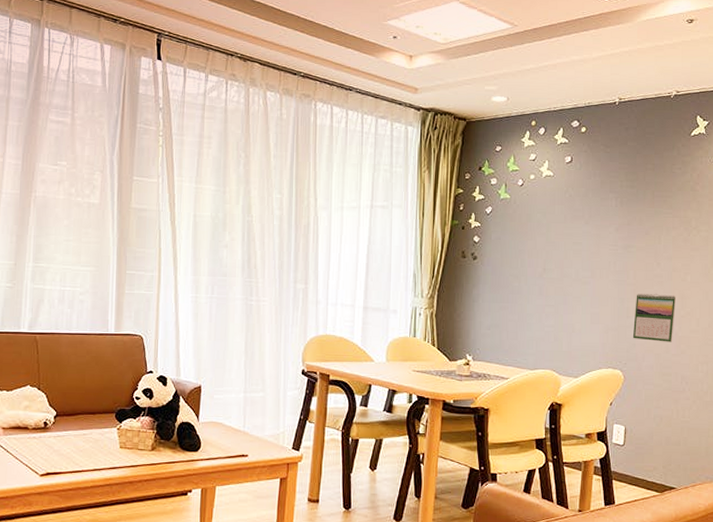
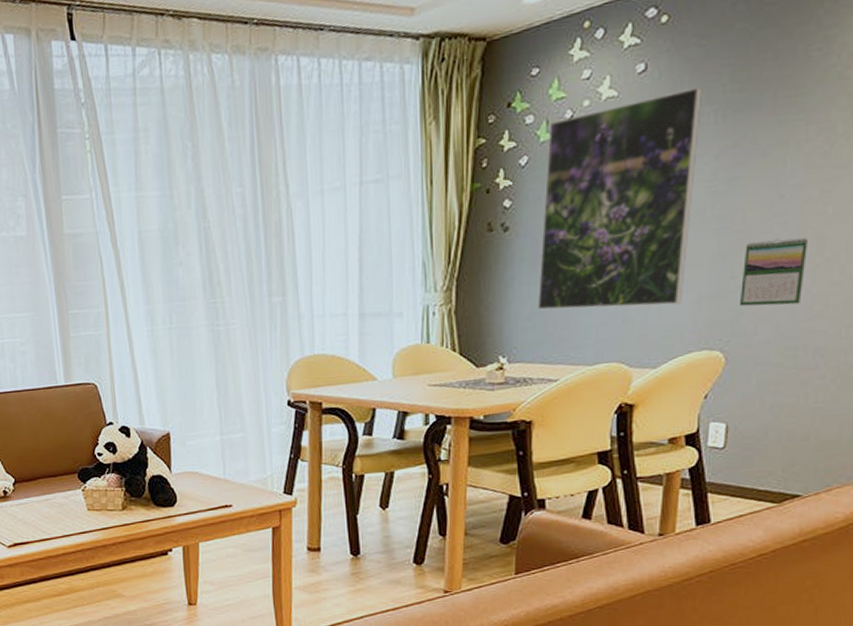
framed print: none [495,180,607,331] -> present [537,87,702,310]

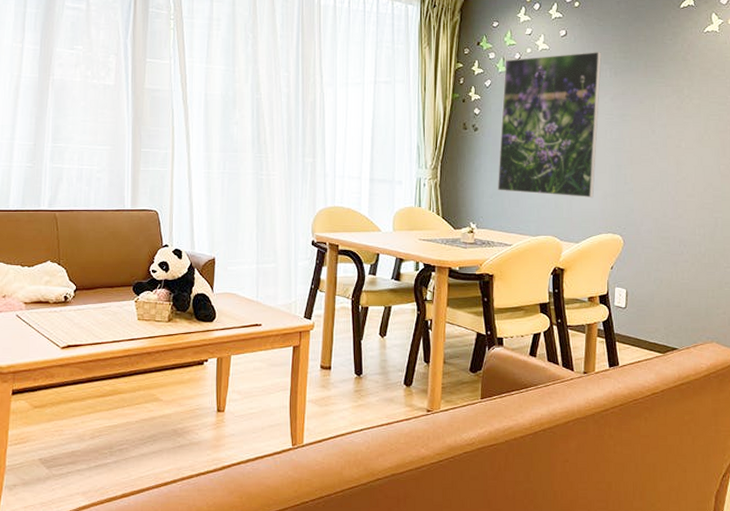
calendar: present [739,238,808,307] -> none [630,159,671,207]

